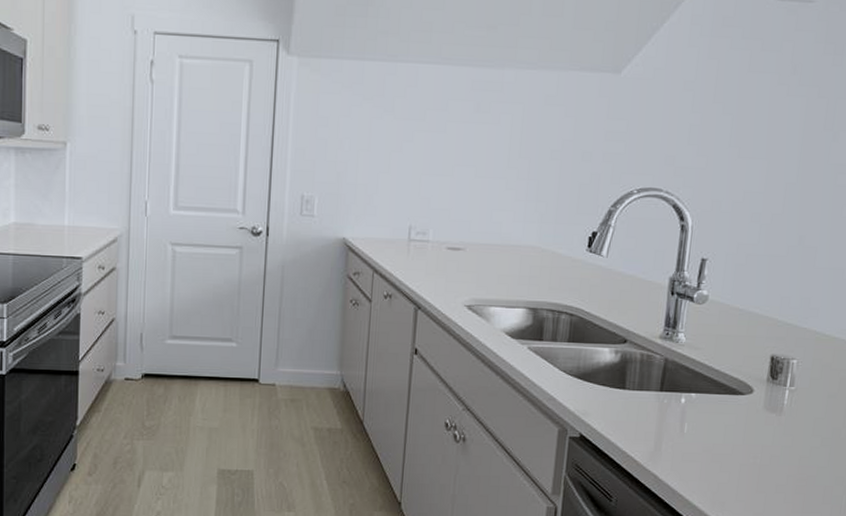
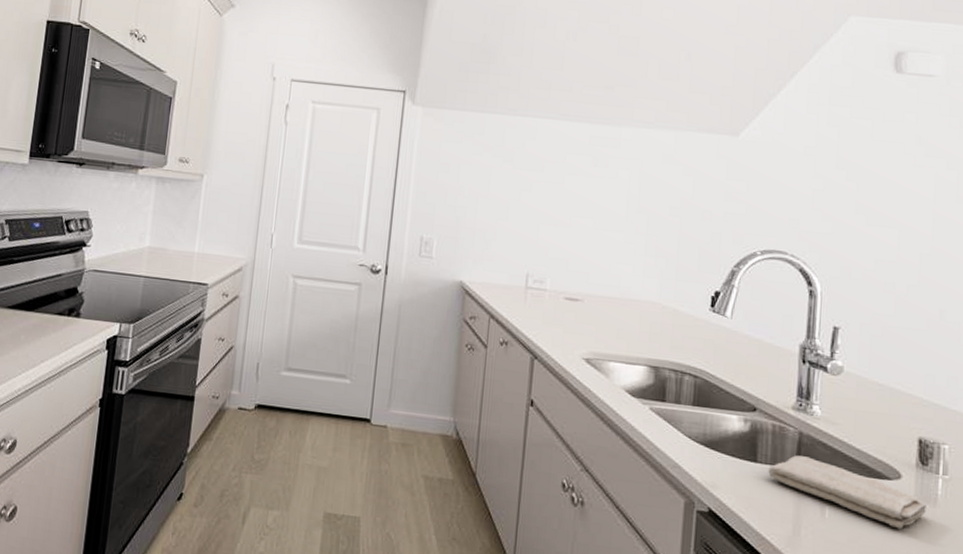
washcloth: none [635,380,773,437] -> present [768,455,926,530]

